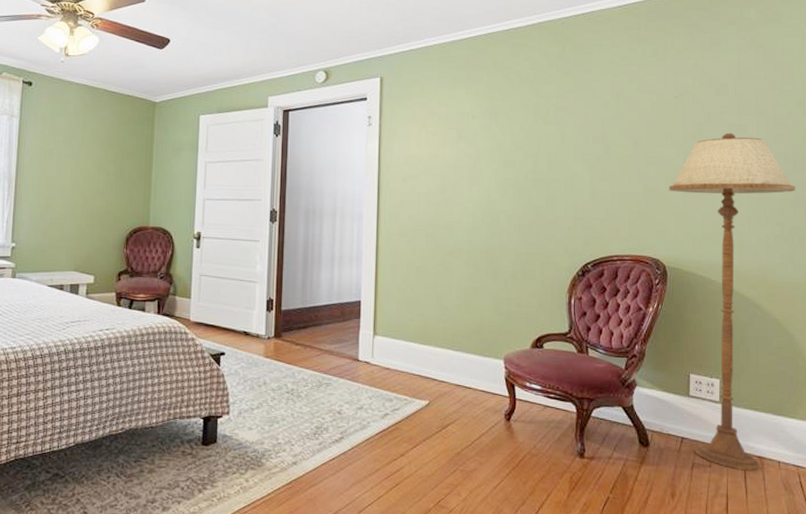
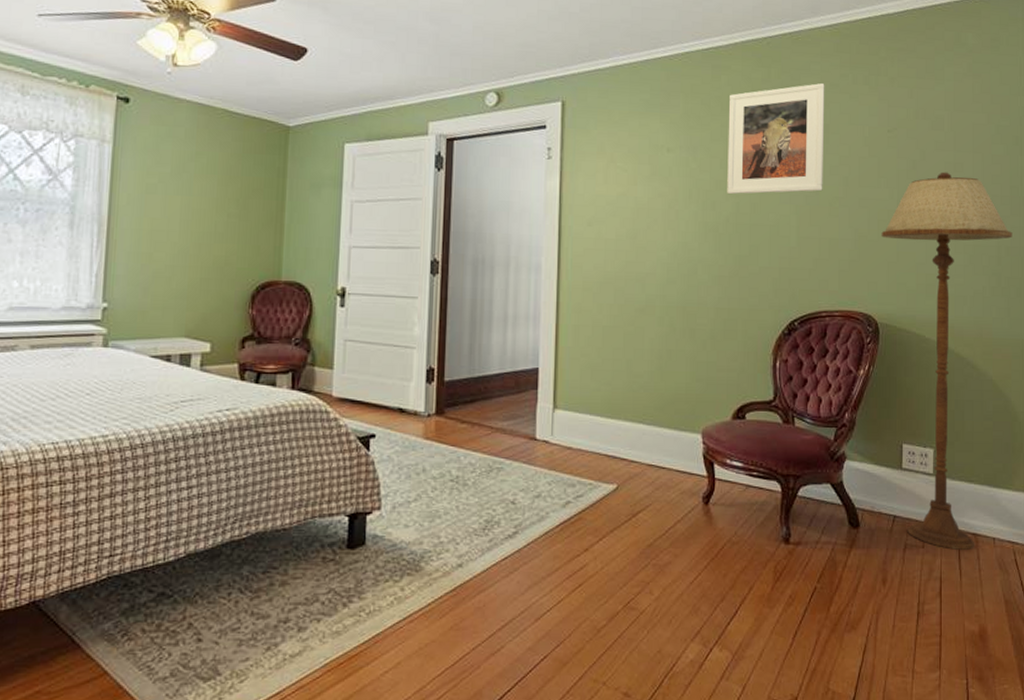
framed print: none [526,57,615,154] -> present [727,83,825,194]

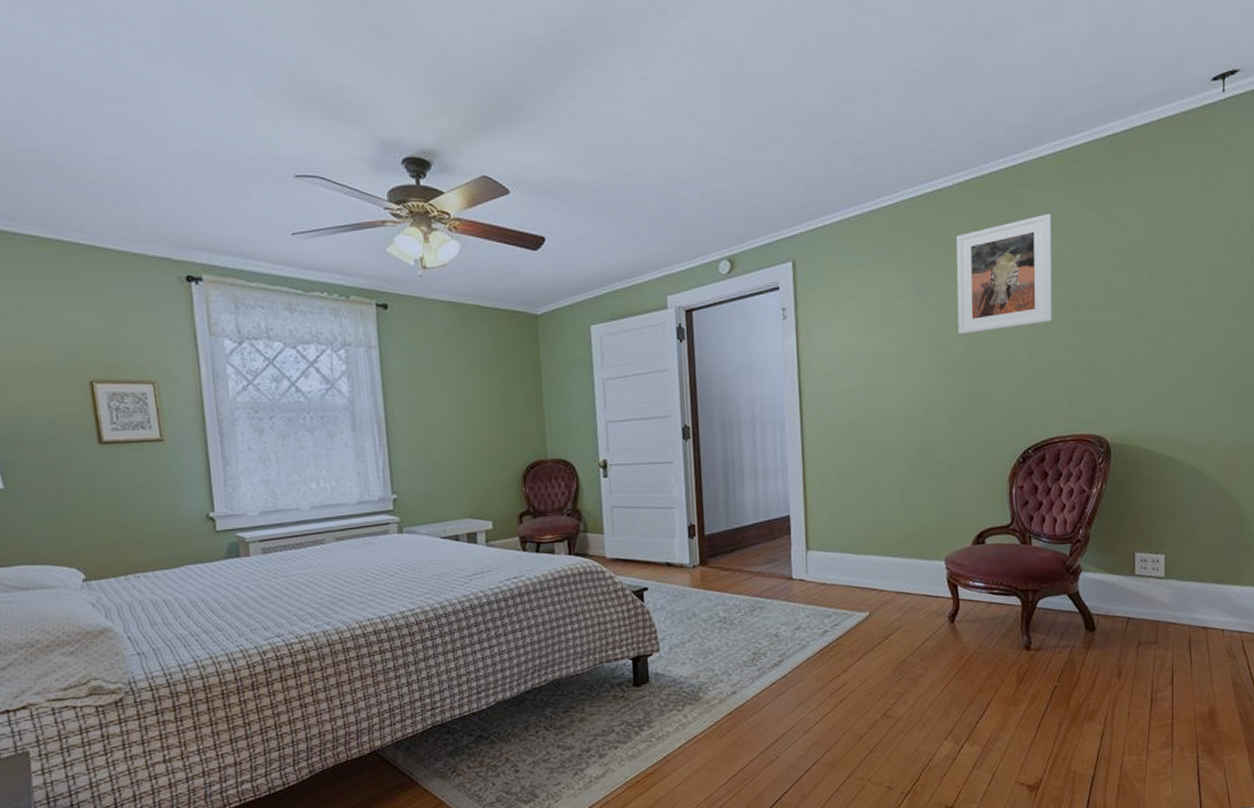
floor lamp: present [881,172,1013,550] -> none [1111,289,1243,643]

